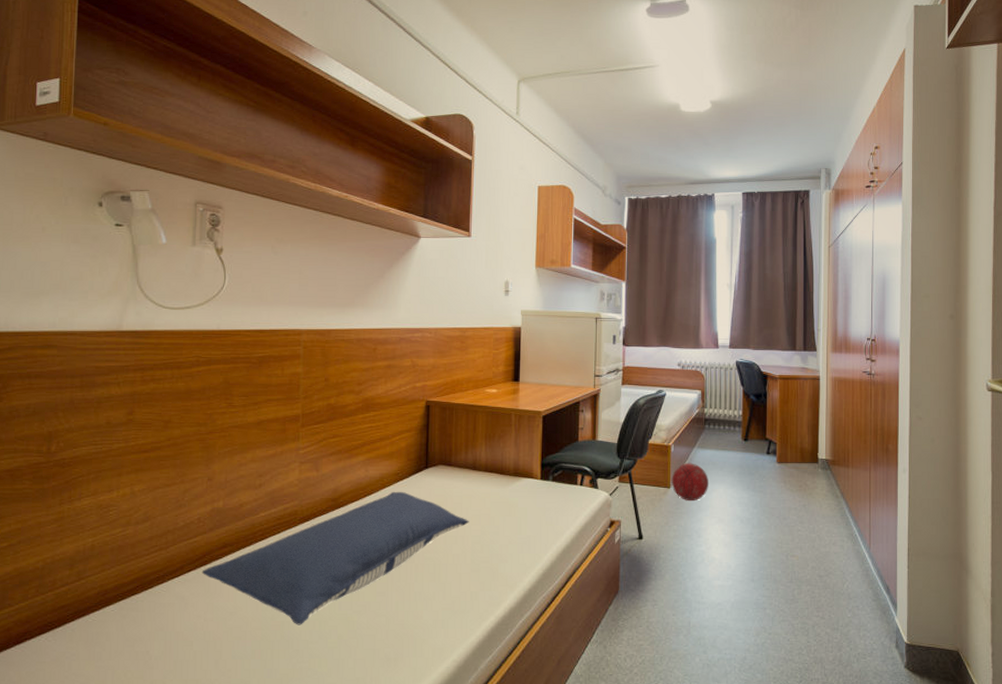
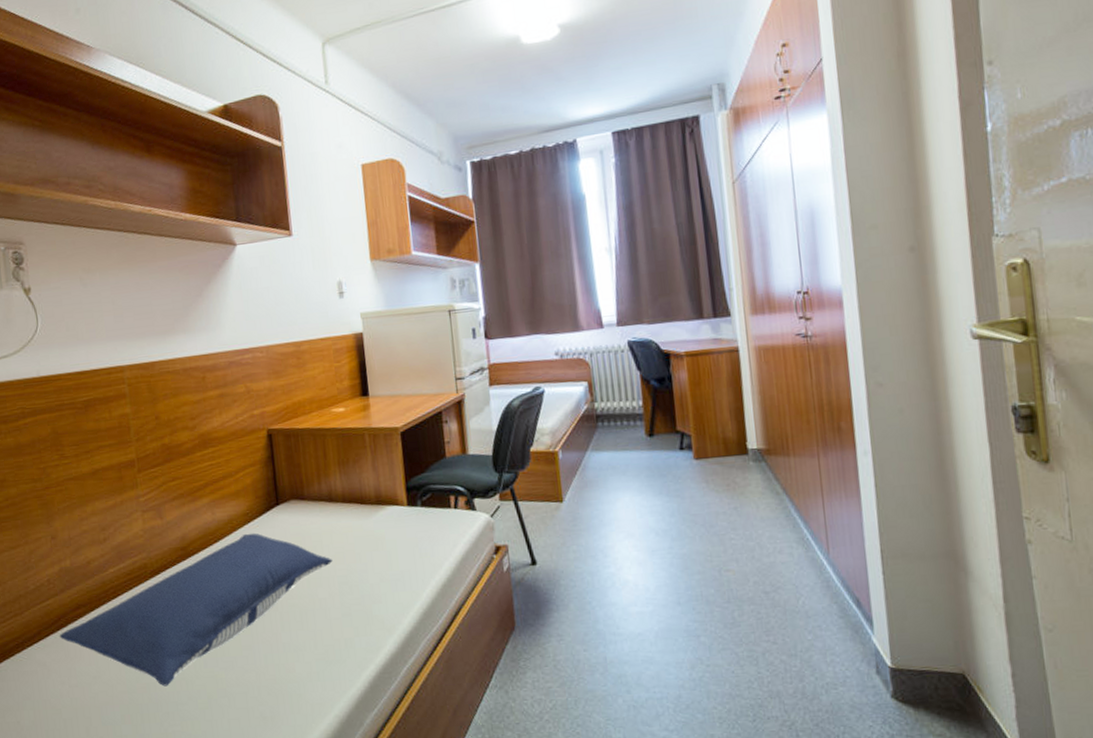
ball: present [671,463,708,502] -> none [563,469,610,516]

